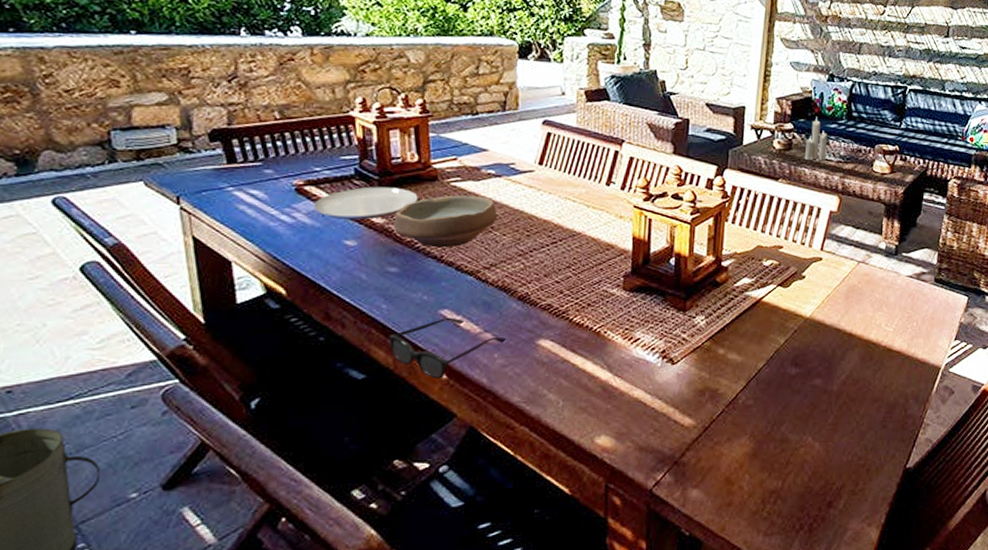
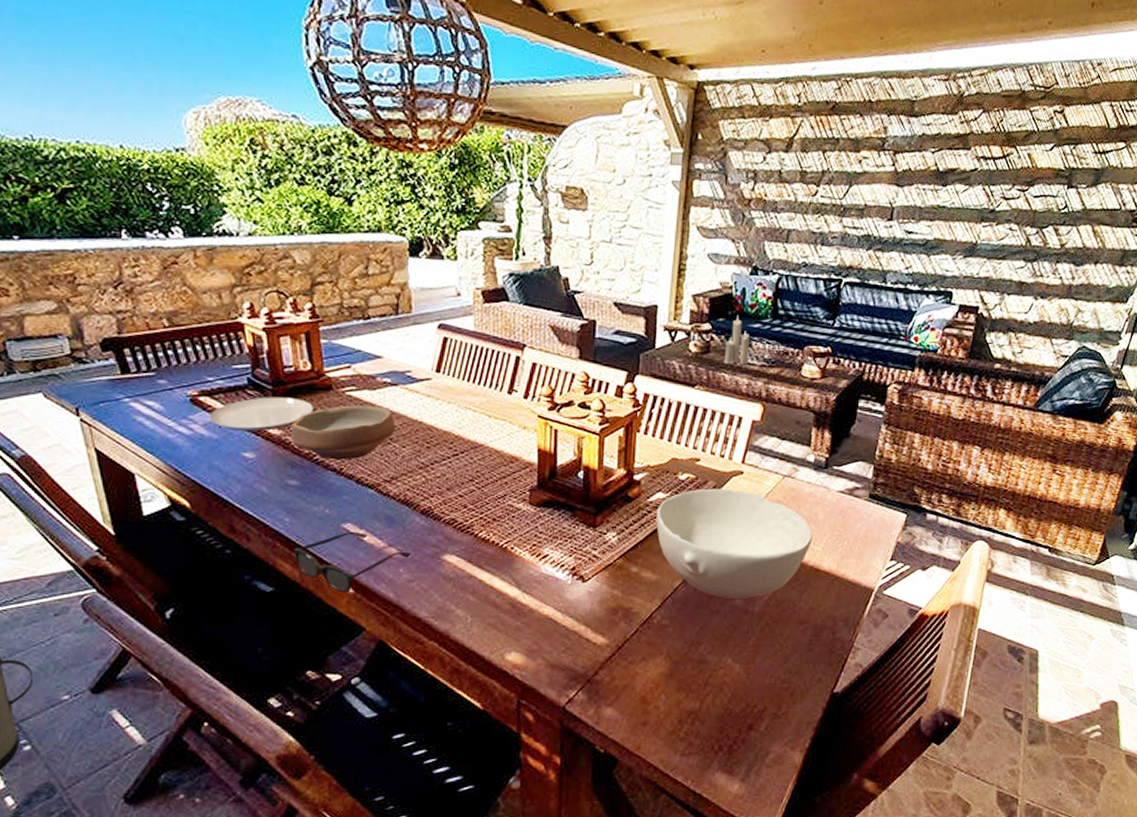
bowl: none [742,274,885,378] -> present [656,488,813,598]

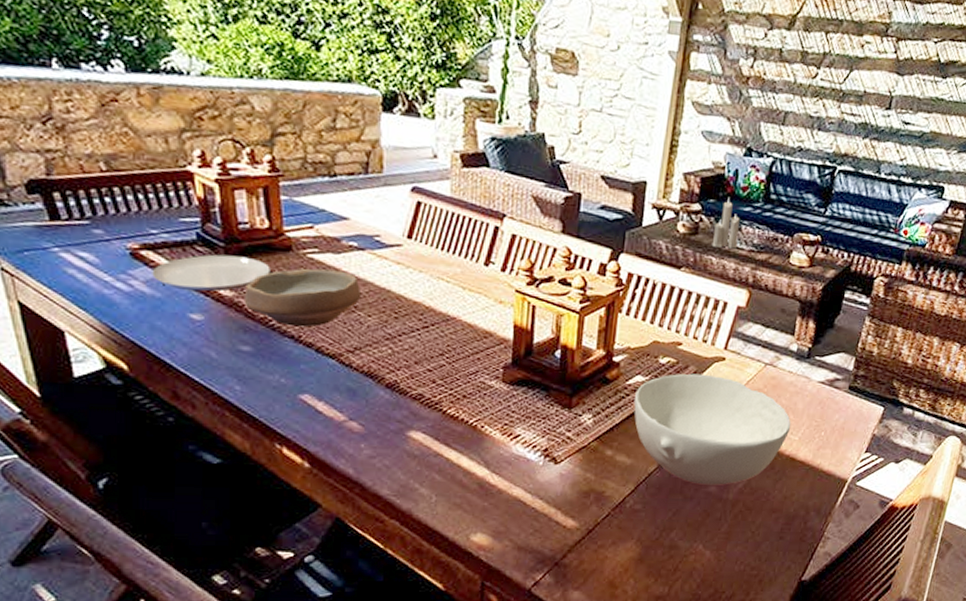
sunglasses: present [294,531,412,593] -> none [245,402,374,468]

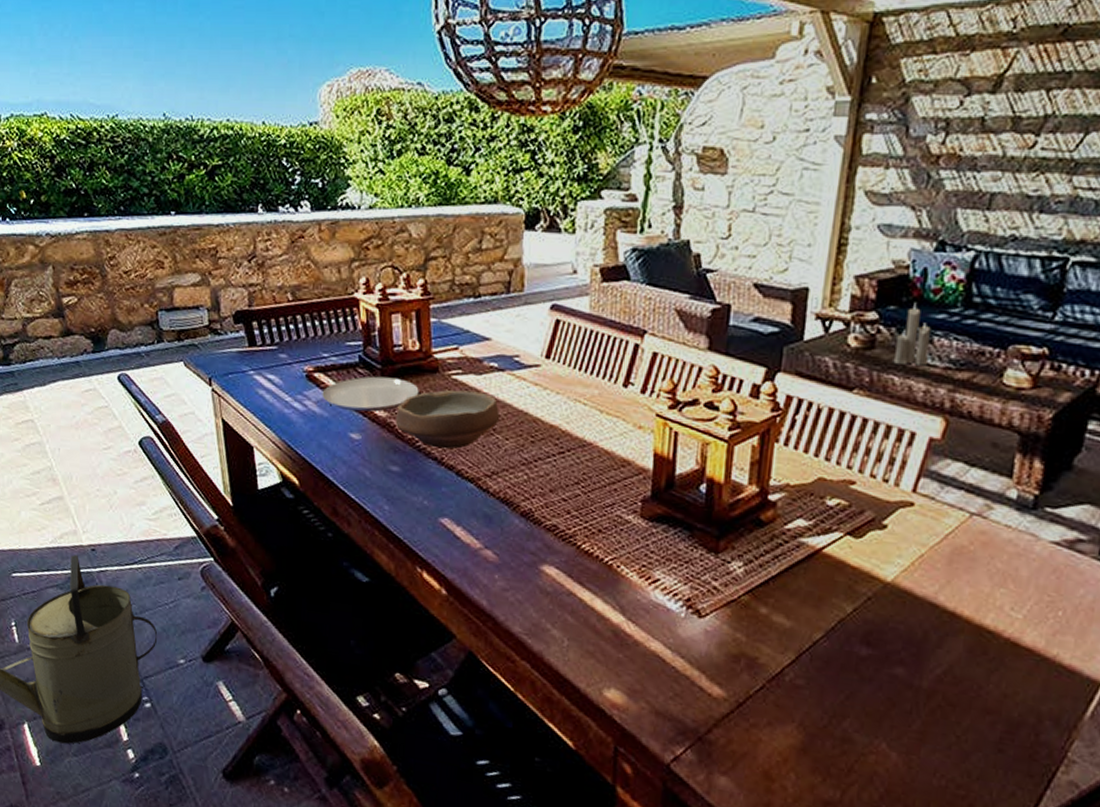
bowl: present [634,373,791,485] -> none [794,519,1011,668]

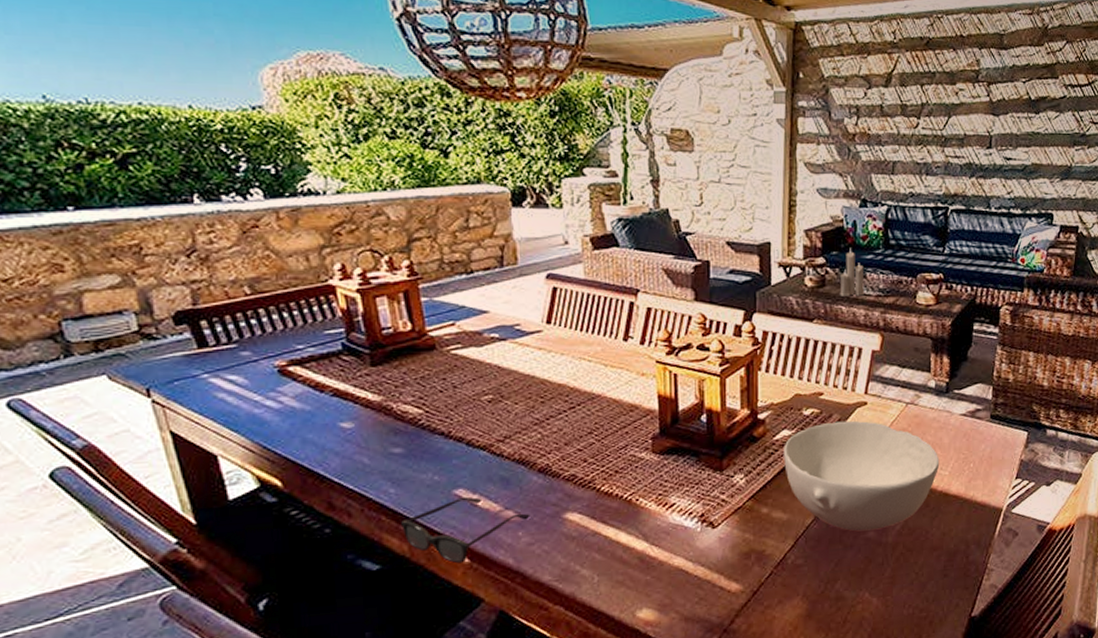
plate: present [322,376,419,413] -> none [300,360,416,401]
sunglasses: none [391,527,508,594] -> present [401,496,530,564]
bowl: present [395,390,501,450] -> none [392,363,507,423]
bowl: none [794,519,1011,668] -> present [784,420,940,532]

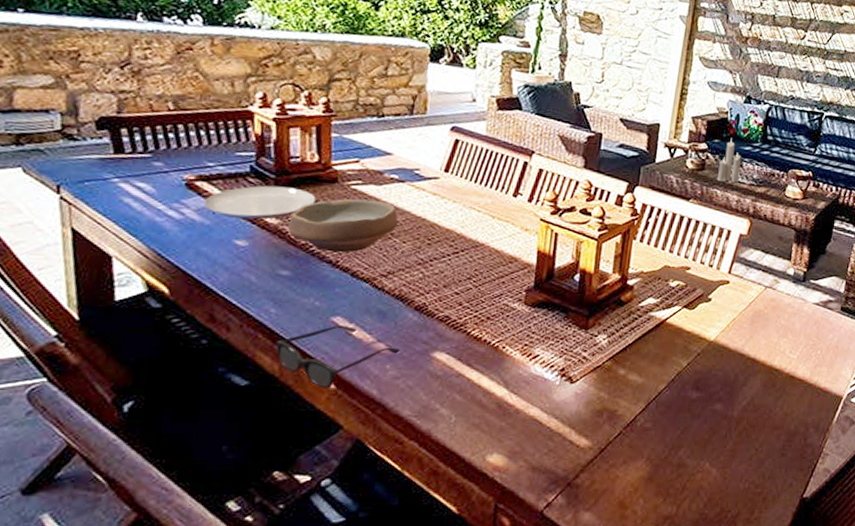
plate: none [300,360,416,401] -> present [203,185,316,220]
bowl: none [392,363,507,423] -> present [287,198,399,253]
bowl: present [784,420,940,532] -> none [645,296,790,403]

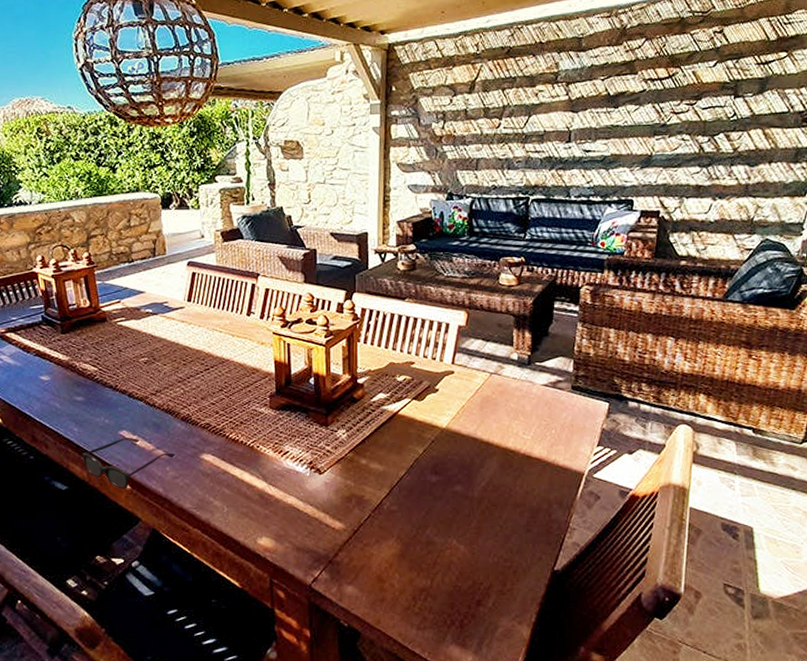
plate: present [203,185,316,220] -> none [14,329,93,359]
bowl: present [287,198,399,253] -> none [76,332,158,379]
candle: present [716,137,741,183] -> none [429,235,451,278]

